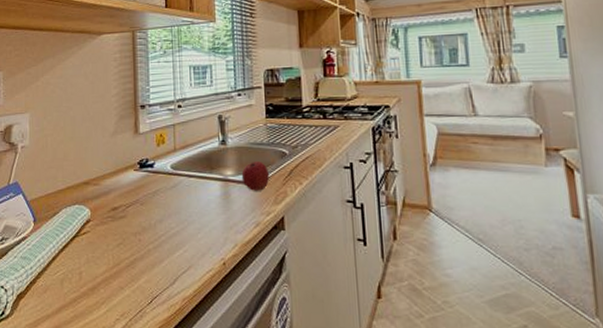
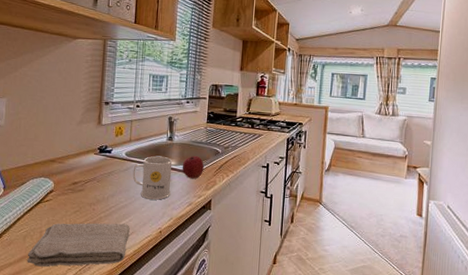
washcloth: none [67,256,186,318] -> present [27,223,130,267]
mug: none [182,165,231,222] -> present [132,155,173,200]

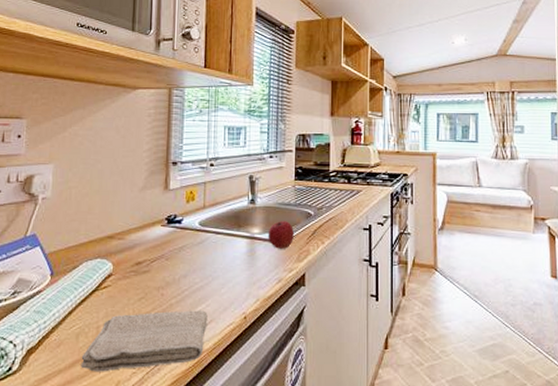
mug: present [132,155,173,200] -> none [208,223,256,278]

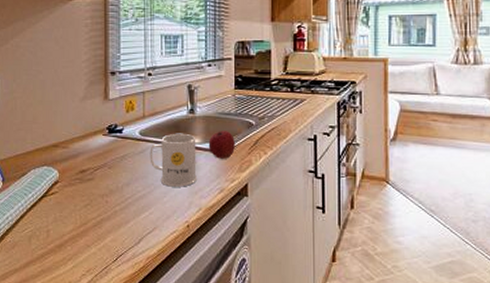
washcloth: present [81,310,208,372] -> none [34,217,151,273]
mug: none [208,223,256,278] -> present [150,133,197,187]

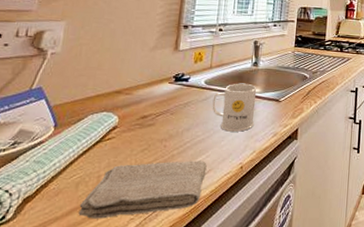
washcloth: none [34,217,151,273] -> present [78,161,207,219]
apple: present [208,131,235,159] -> none [267,82,291,107]

